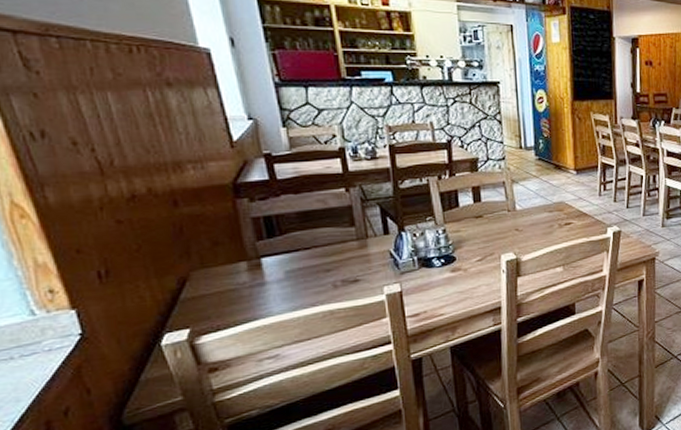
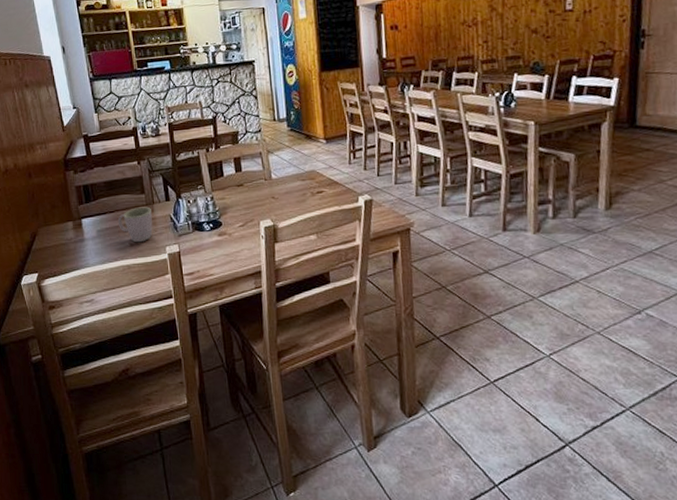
mug: none [315,241,366,284] -> present [117,207,153,243]

